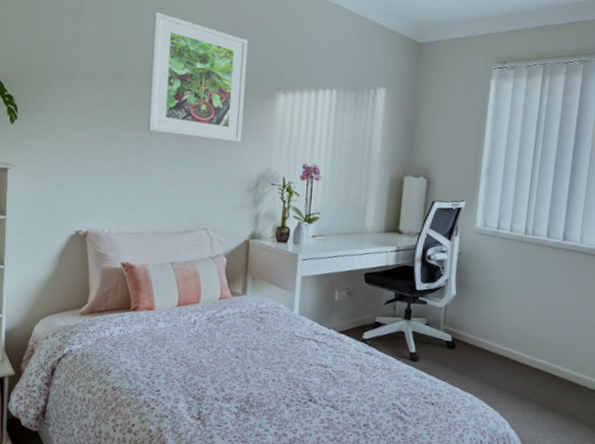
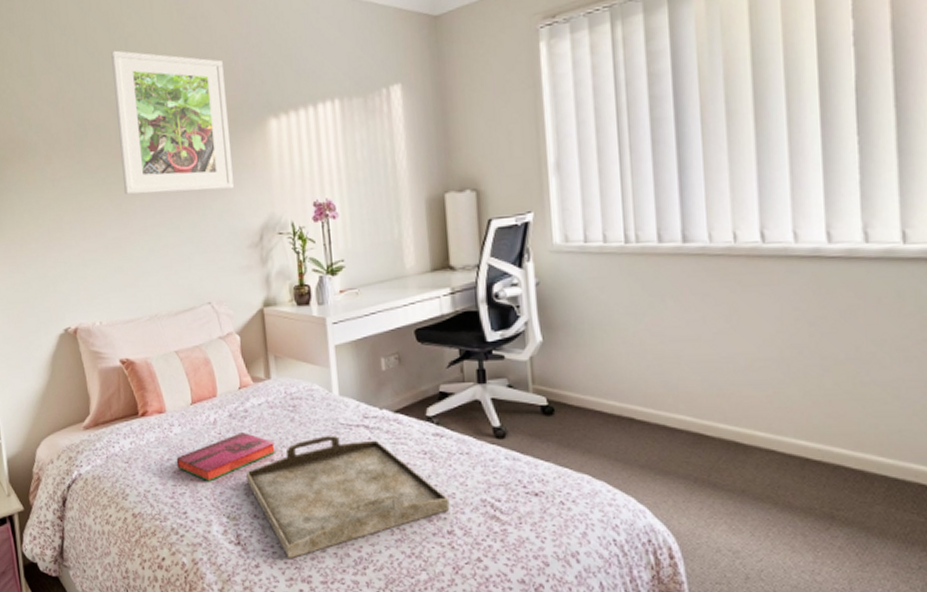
hardback book: none [157,332,241,369] -> present [176,431,275,482]
serving tray: none [214,344,369,434] -> present [246,436,450,559]

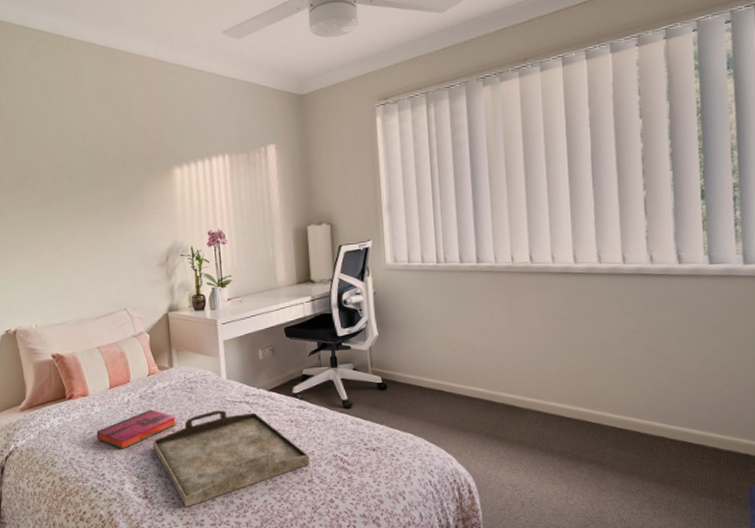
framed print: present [111,50,234,195] -> none [49,112,146,225]

